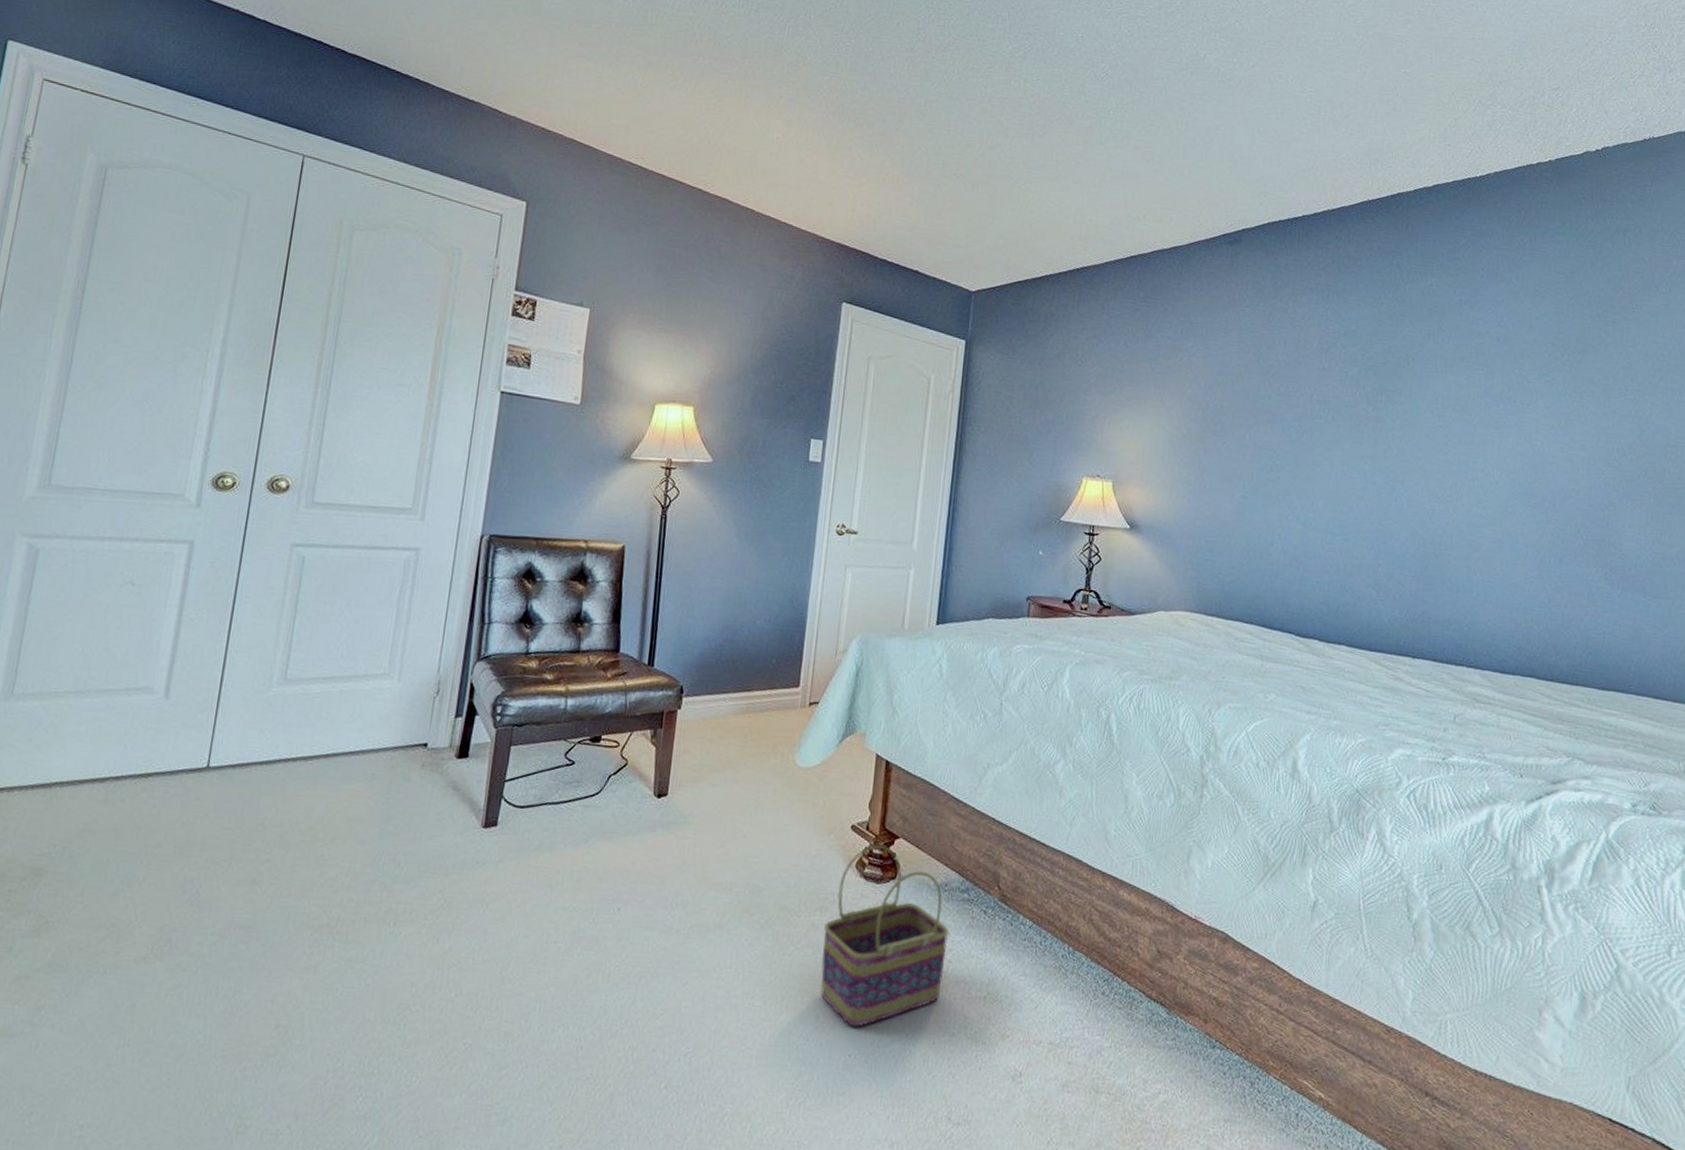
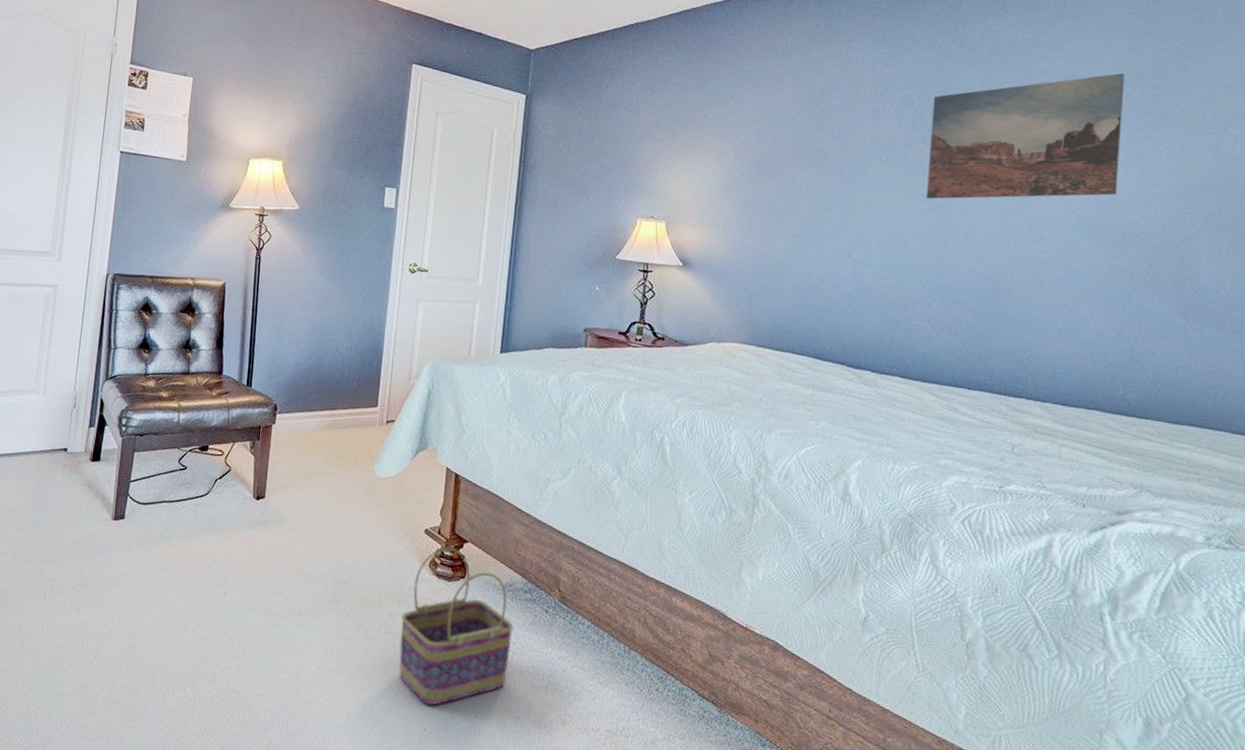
wall art: none [1371,337,1553,461] -> present [927,73,1125,199]

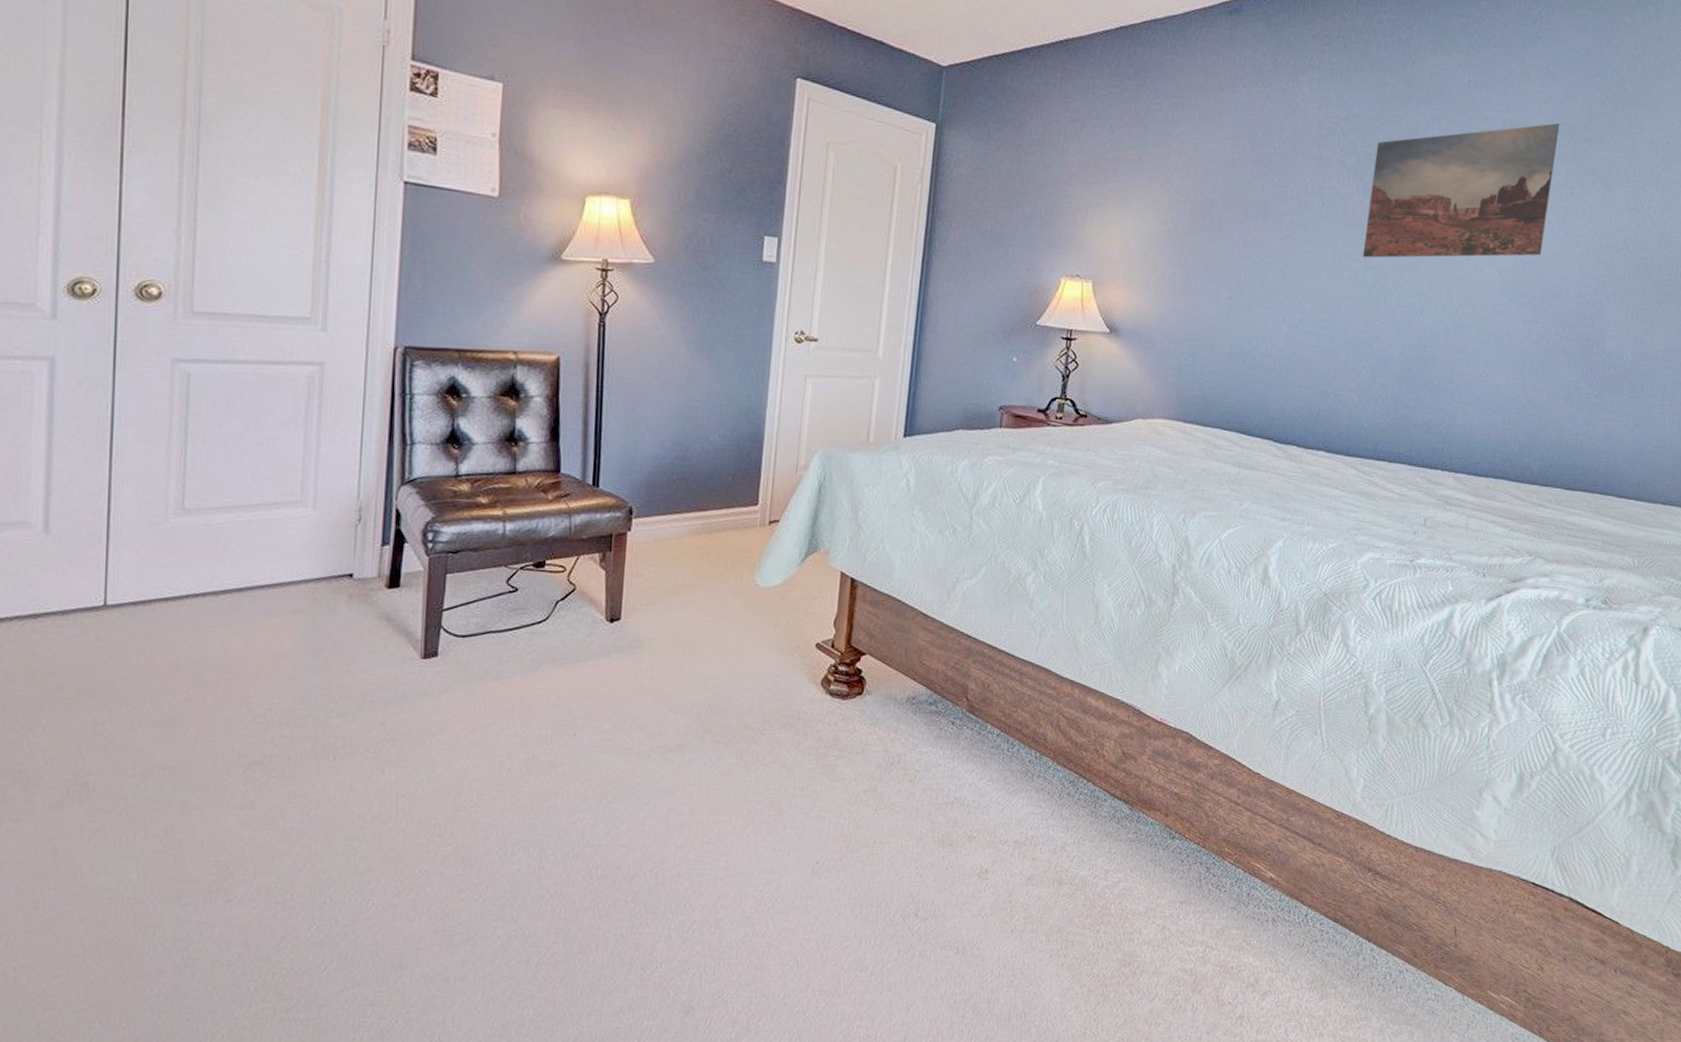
basket: present [398,547,514,706] -> none [787,661,917,836]

